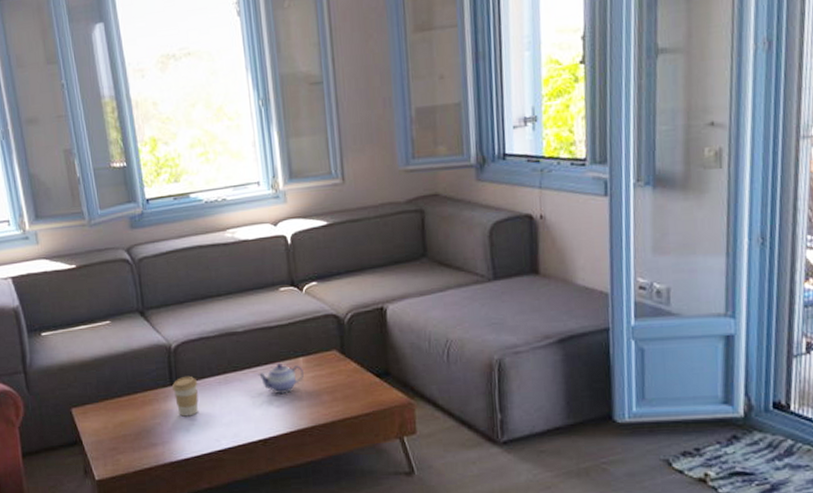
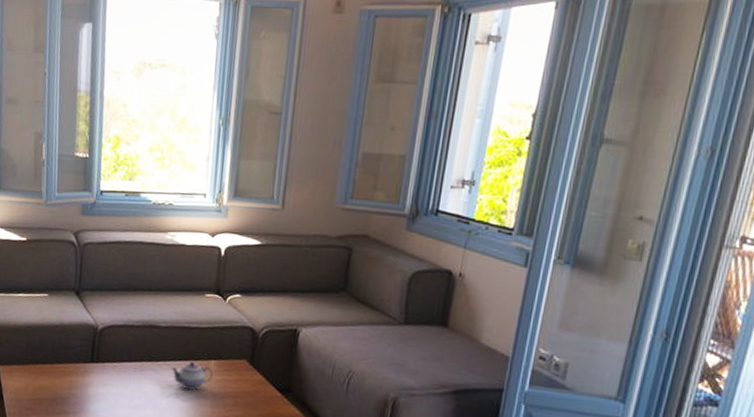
coffee cup: present [172,375,199,417] -> none [92,356,116,394]

